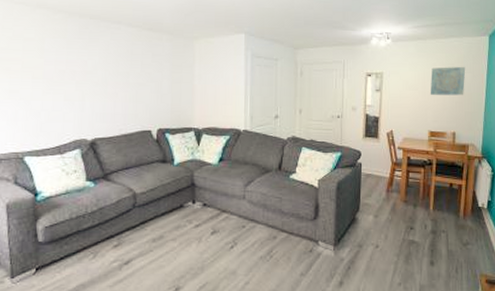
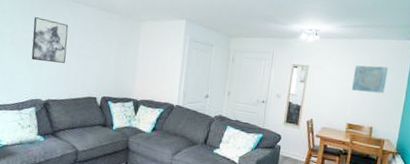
wall art: none [68,44,112,95] -> present [31,17,69,63]

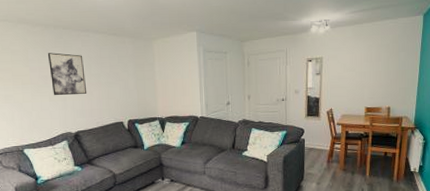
wall art: present [351,65,389,94] -> none [366,46,400,74]

